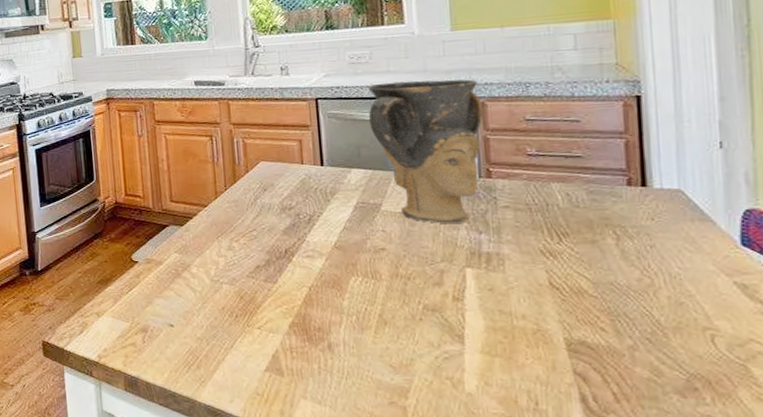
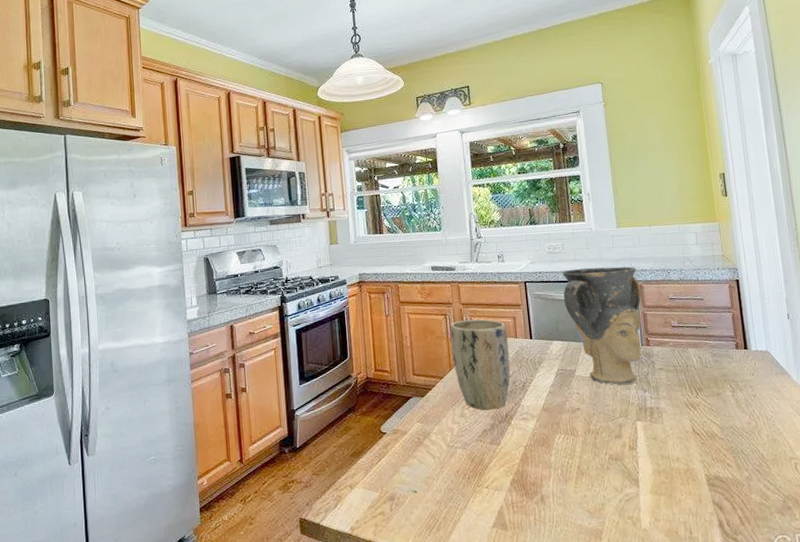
plant pot: none [216,141,293,244] -> present [450,319,510,410]

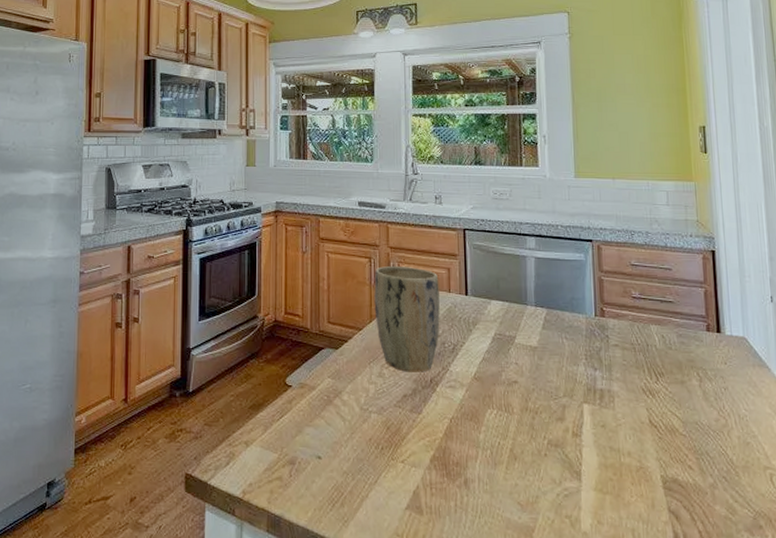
vase: present [562,266,642,385] -> none [508,220,599,359]

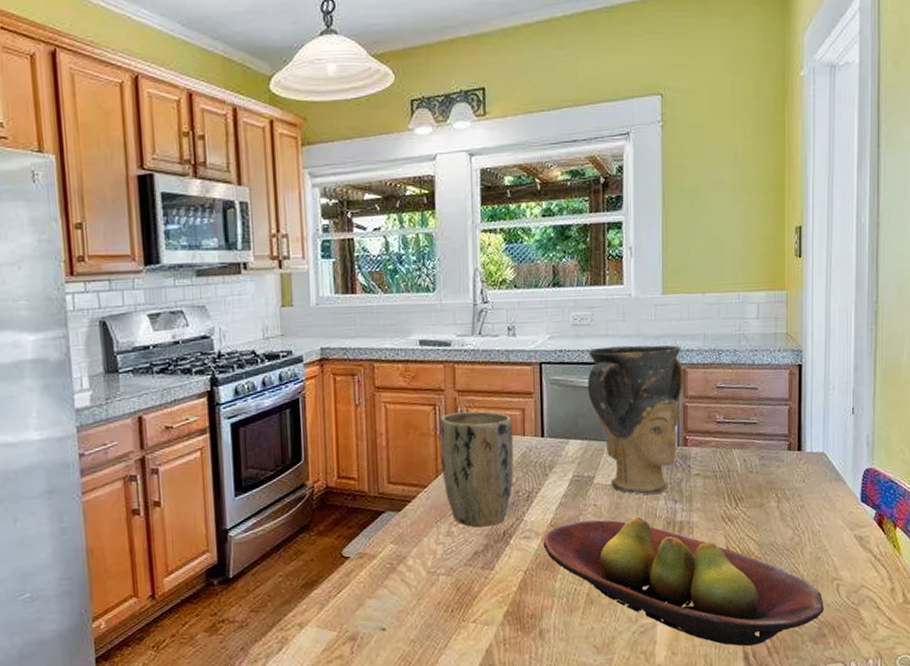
fruit bowl: none [467,377,758,526] -> present [543,517,824,646]
vase: none [508,220,599,359] -> present [588,345,684,495]

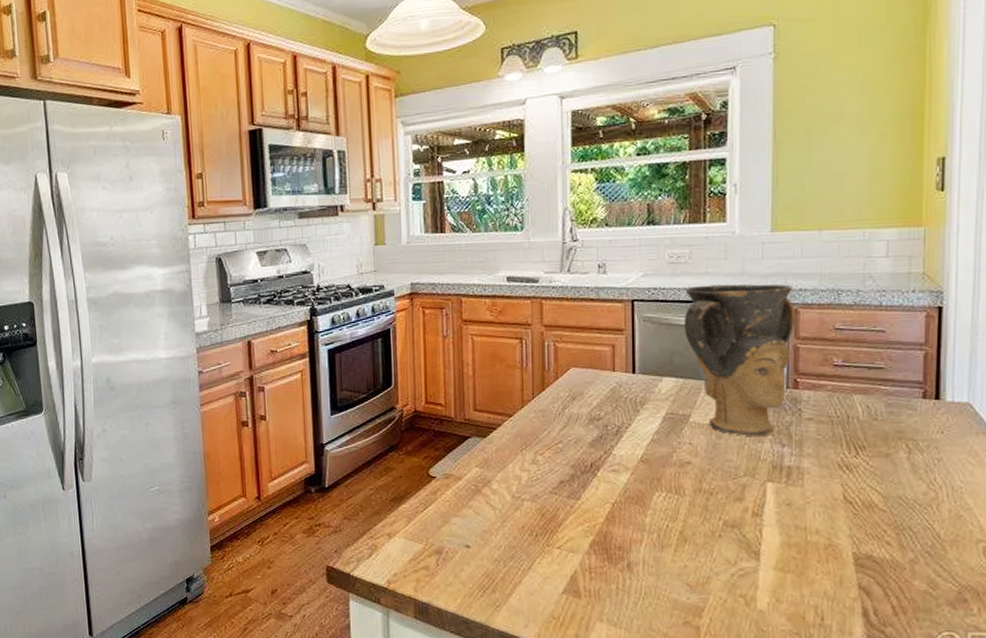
plant pot: present [439,411,514,528] -> none [526,345,602,458]
fruit bowl: present [543,517,824,646] -> none [633,458,965,602]

